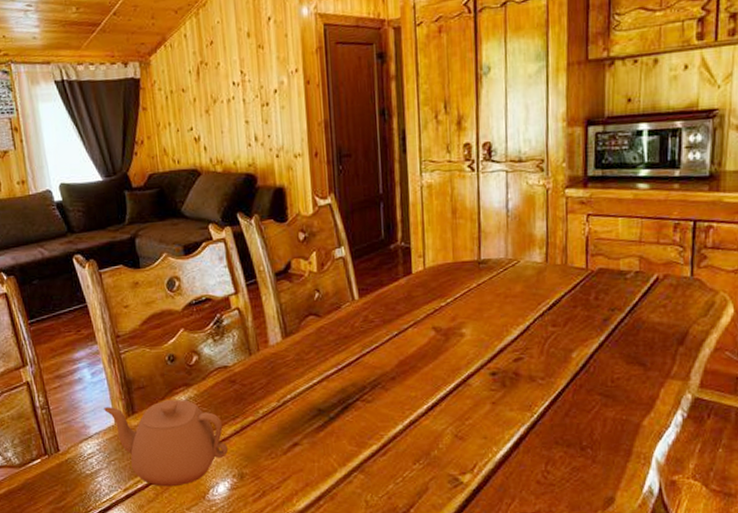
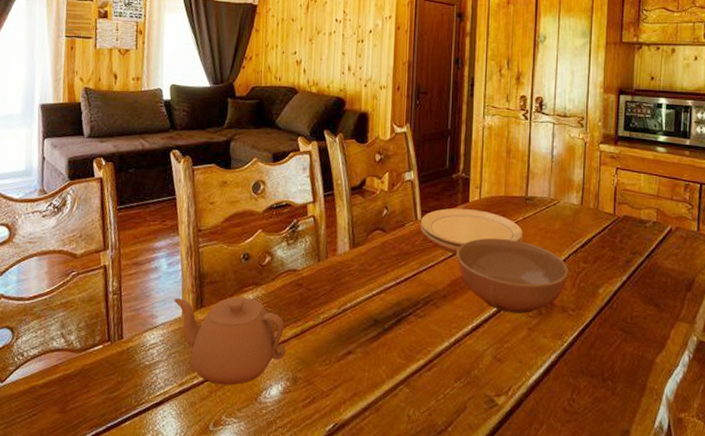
plate: none [358,281,479,332] -> present [421,208,523,254]
bowl: none [402,309,535,389] -> present [456,237,568,314]

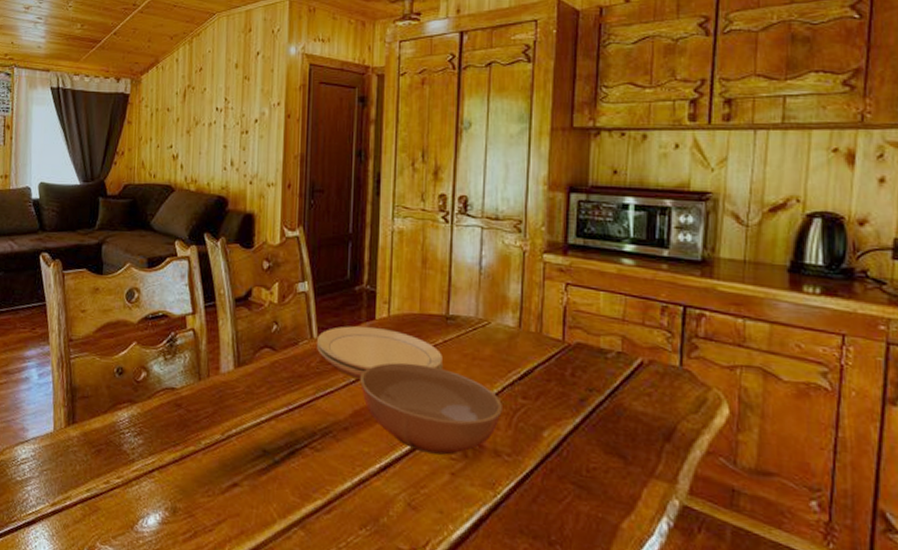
teapot: present [174,296,286,386] -> none [45,412,164,510]

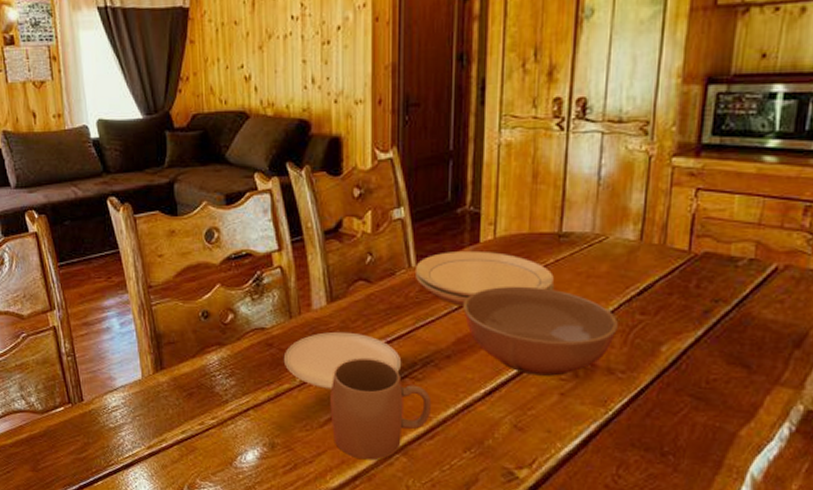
plate: none [190,396,302,455] -> present [283,331,402,389]
mug: none [232,424,330,533] -> present [330,357,432,460]

